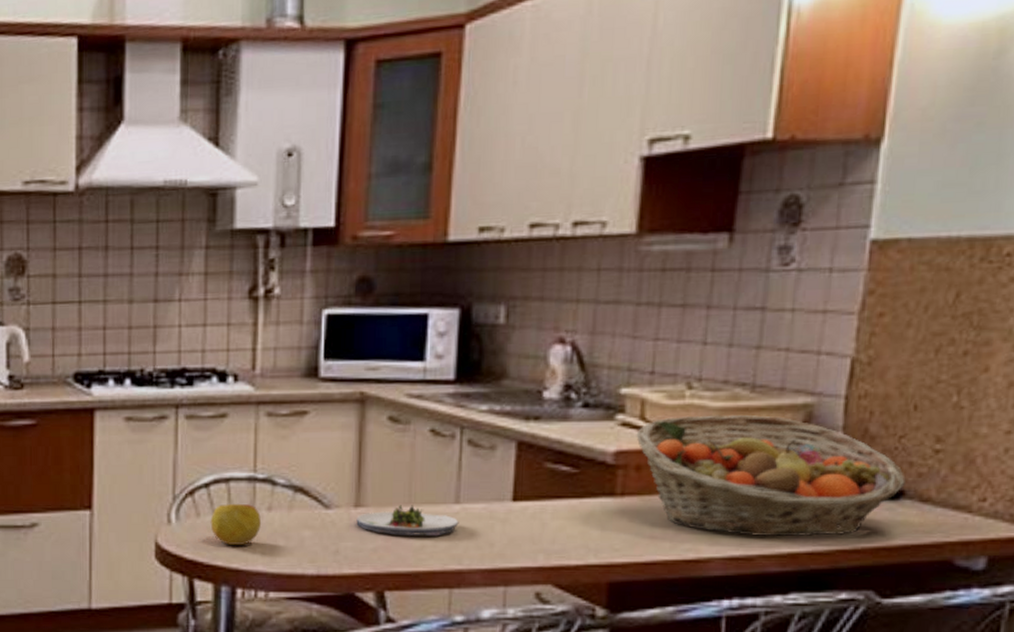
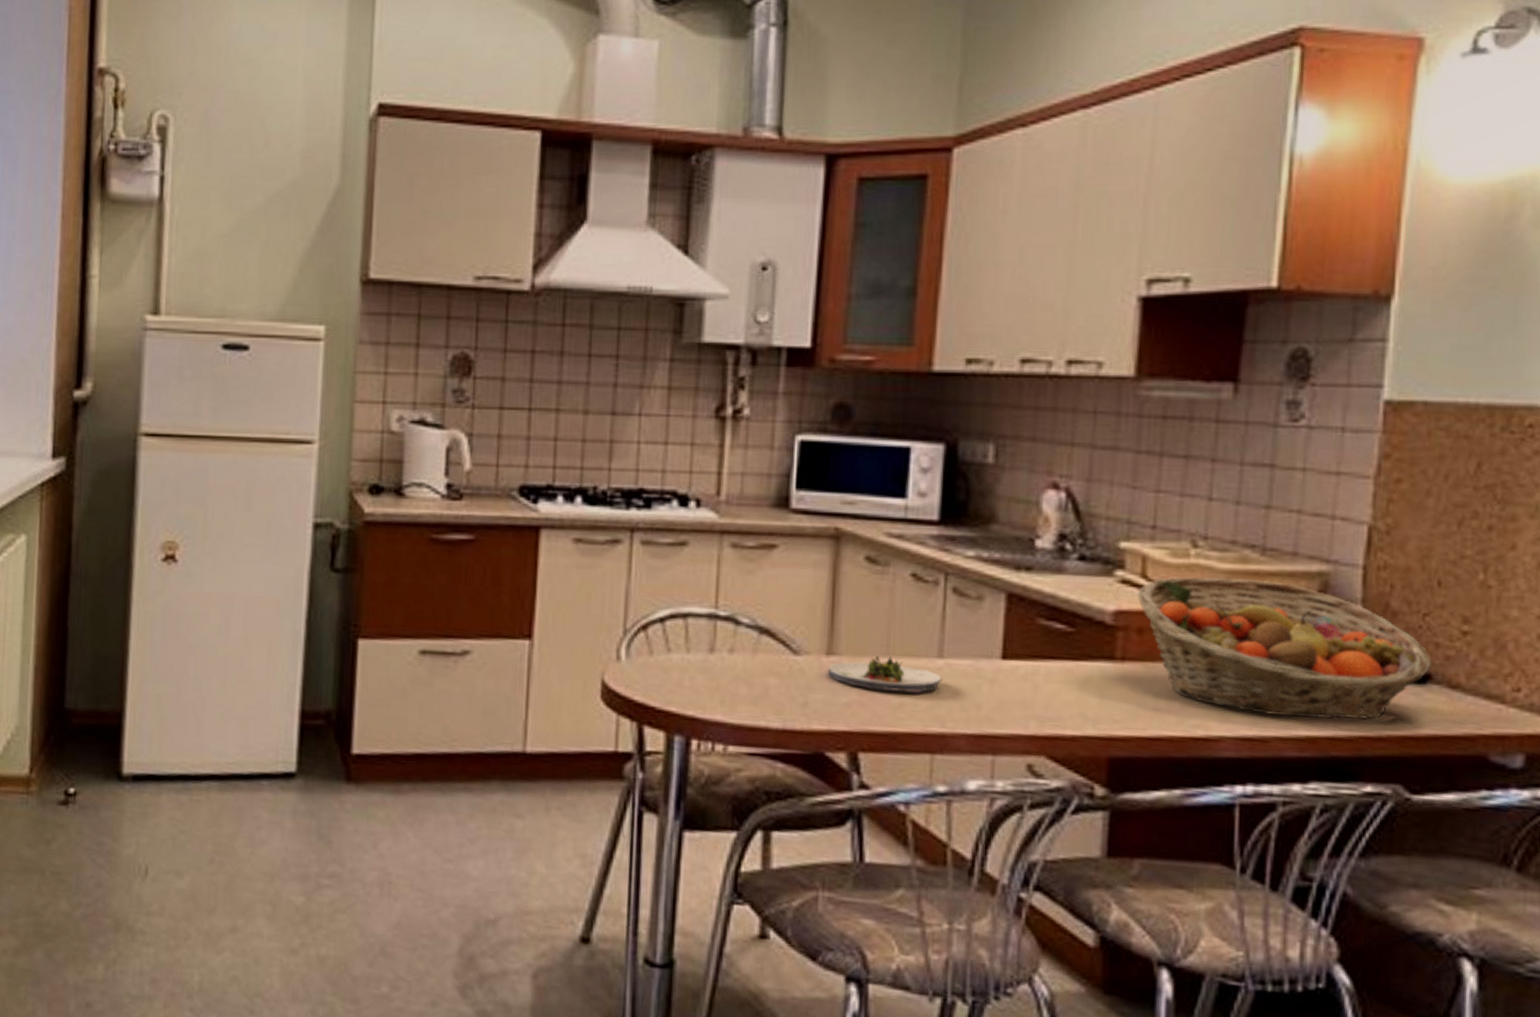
apple: present [210,503,262,545] -> none [664,642,722,690]

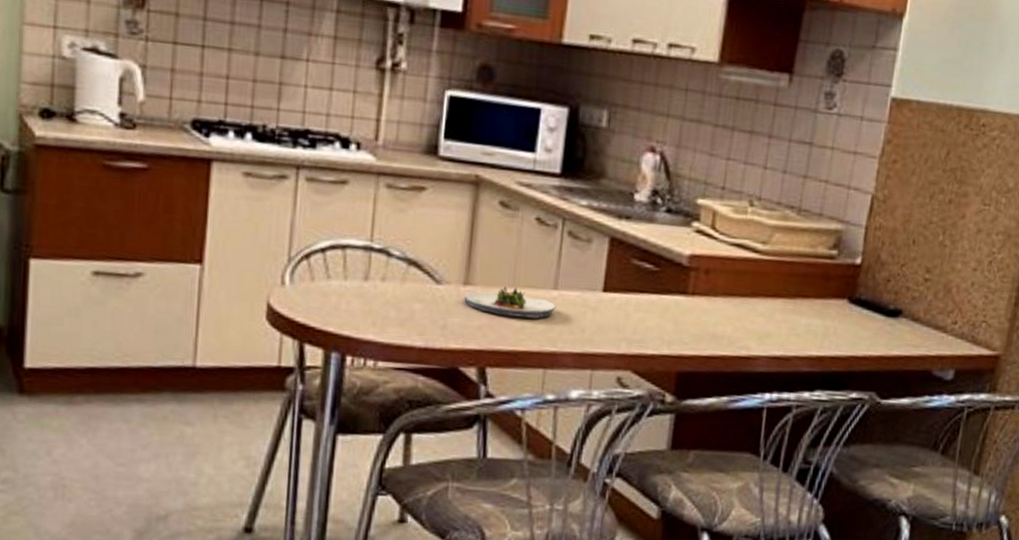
fruit basket: present [1137,577,1432,719] -> none [707,229,904,343]

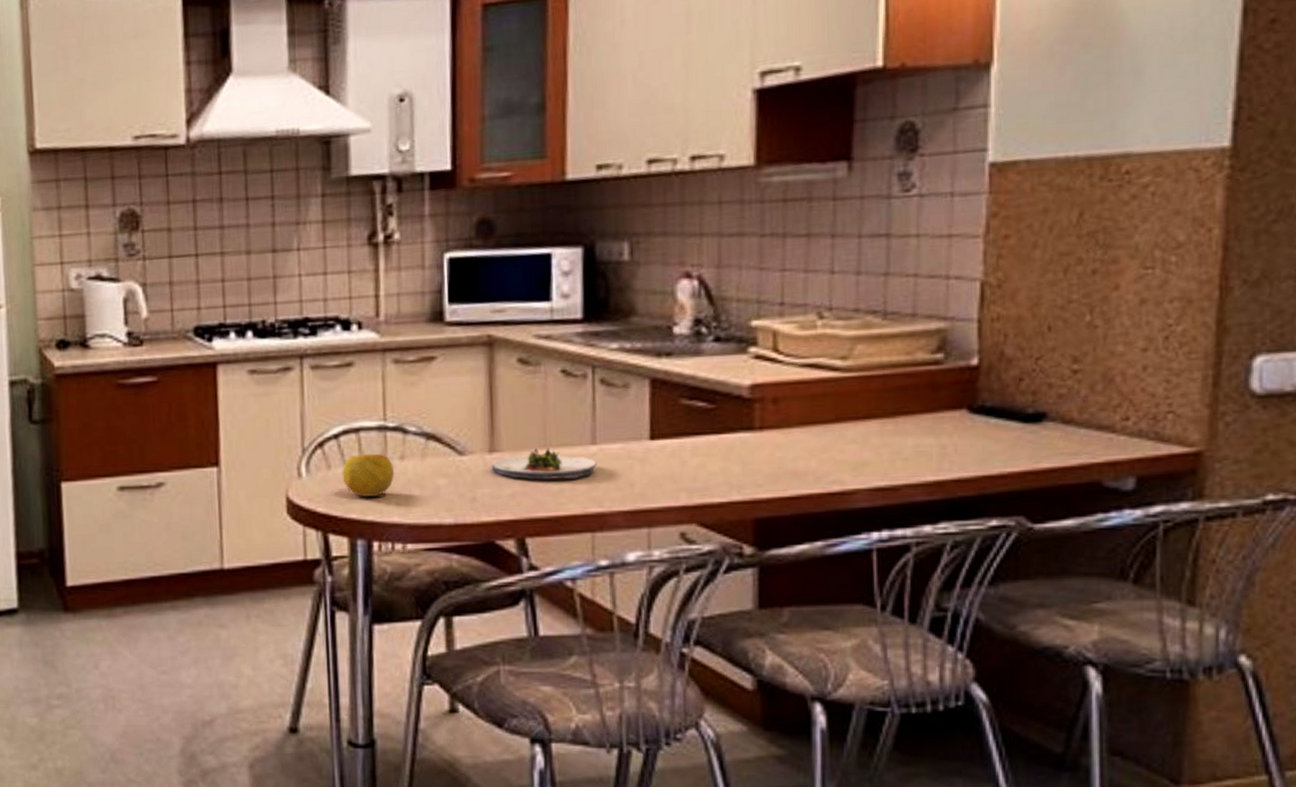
apple: none [324,270,375,313] -> present [342,453,395,497]

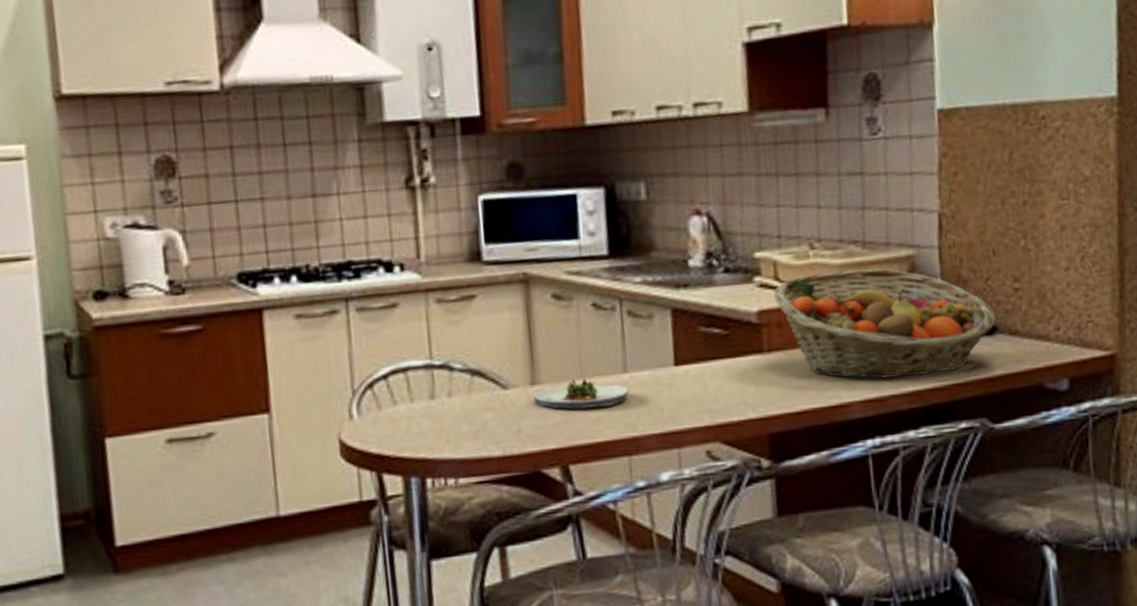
apple: present [342,453,395,497] -> none [392,392,444,435]
fruit basket: none [770,342,1046,466] -> present [773,268,996,379]

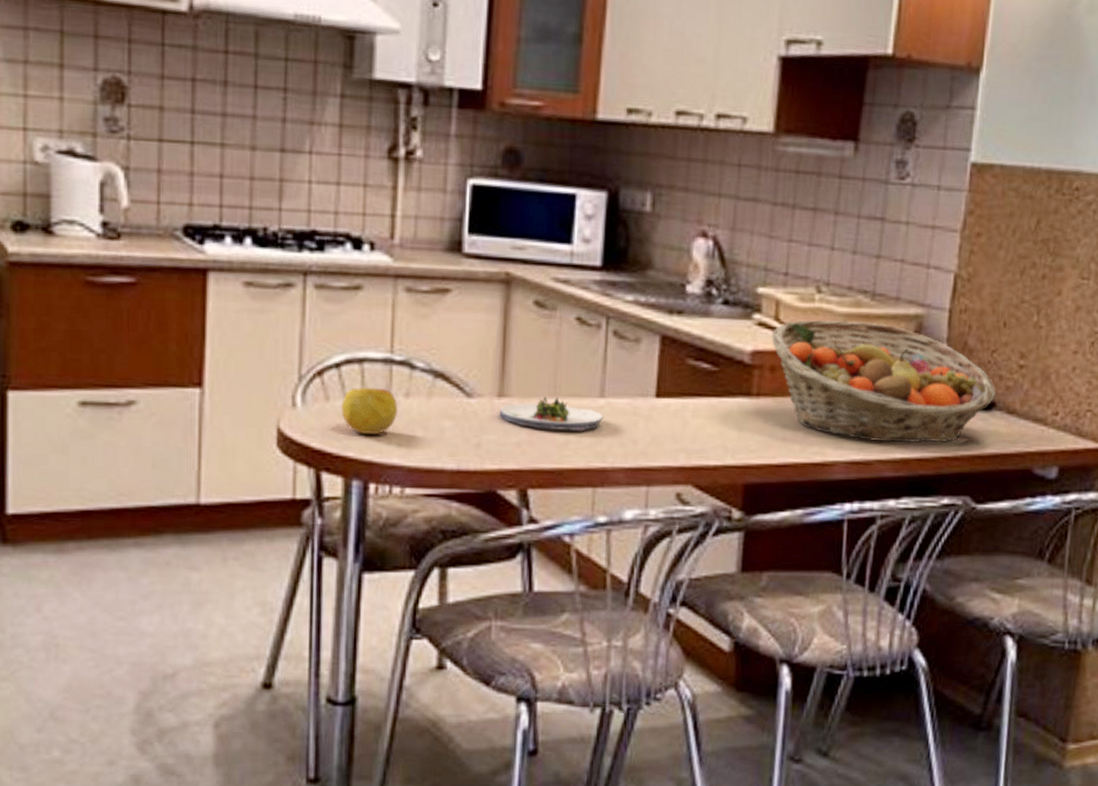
apple: none [392,392,444,435] -> present [341,387,399,435]

